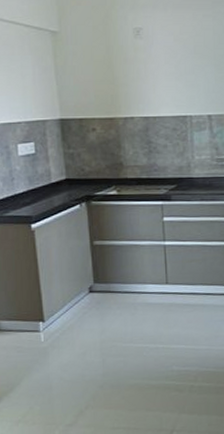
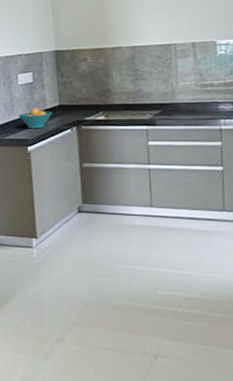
fruit bowl: none [18,180,59,205] -> present [18,107,53,129]

